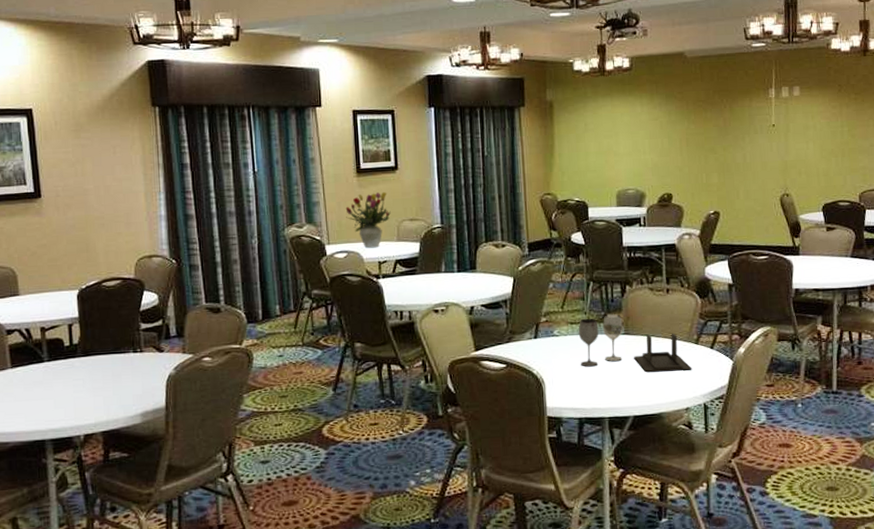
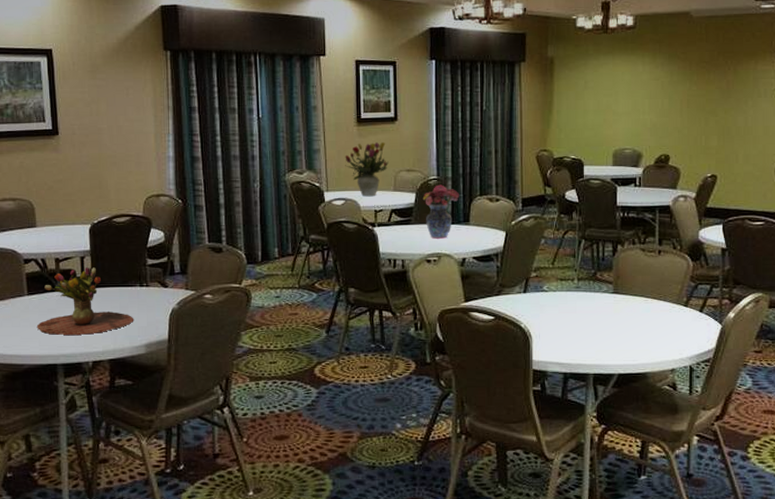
flower arrangement: none [23,335,128,409] -> present [37,267,134,335]
flower arrangement: none [427,232,464,288] -> present [422,184,459,239]
wineglass: present [578,314,623,367] -> none [567,273,612,324]
napkin holder: present [634,333,692,373] -> none [622,294,680,332]

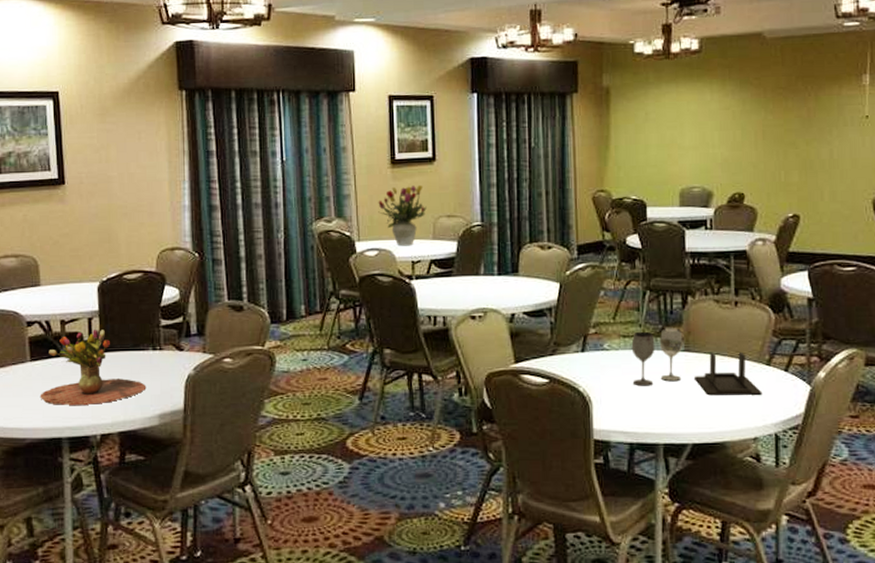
flower arrangement: present [422,184,459,239] -> none [465,231,506,292]
wineglass: none [567,273,612,324] -> present [631,328,683,386]
napkin holder: none [622,294,680,332] -> present [695,351,762,396]

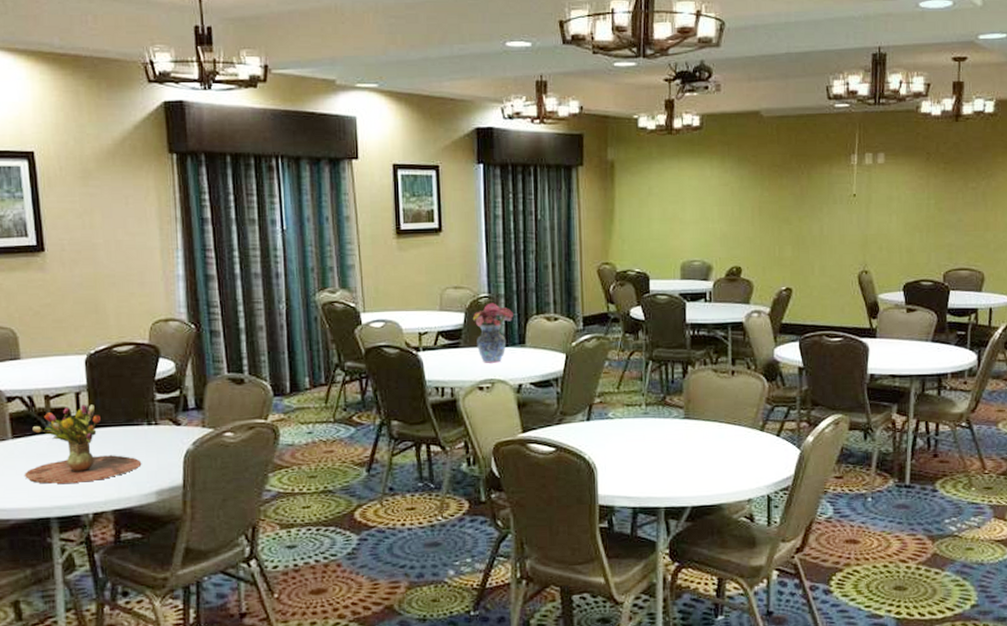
flower arrangement: present [378,185,427,247] -> none [383,256,433,318]
flower arrangement: none [465,231,506,292] -> present [472,303,513,363]
wineglass: present [631,328,683,386] -> none [634,396,683,453]
napkin holder: present [695,351,762,396] -> none [694,418,756,461]

